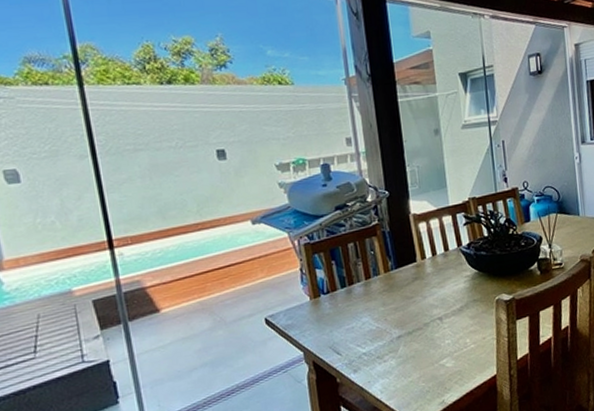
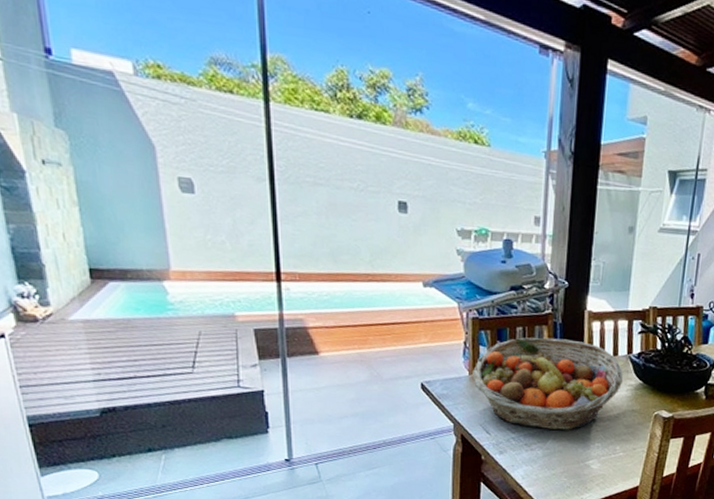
fruit basket: none [313,244,459,341] -> present [473,337,623,431]

